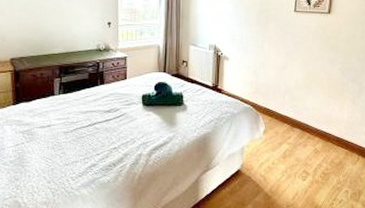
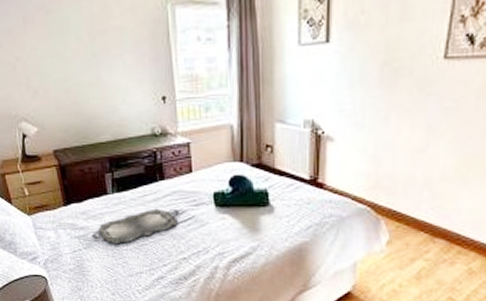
serving tray: none [35,107,113,138] -> present [91,208,179,245]

